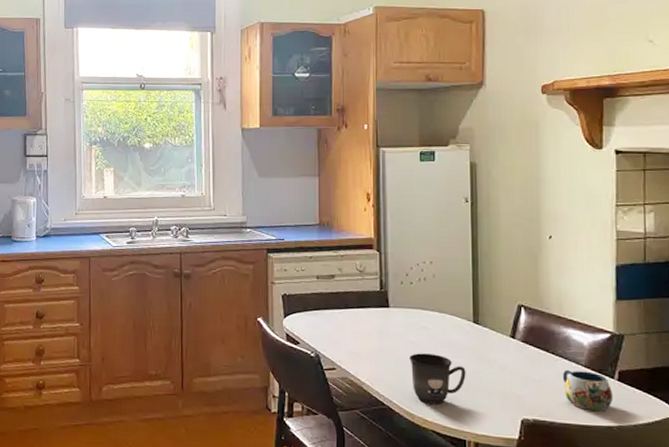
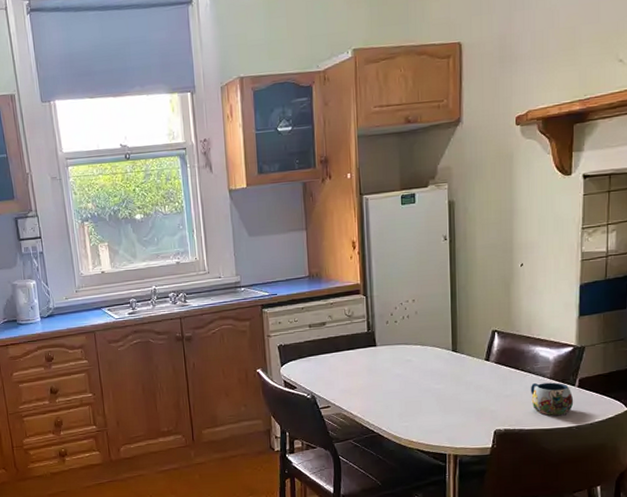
mug: present [409,353,466,405] -> none [396,383,446,427]

